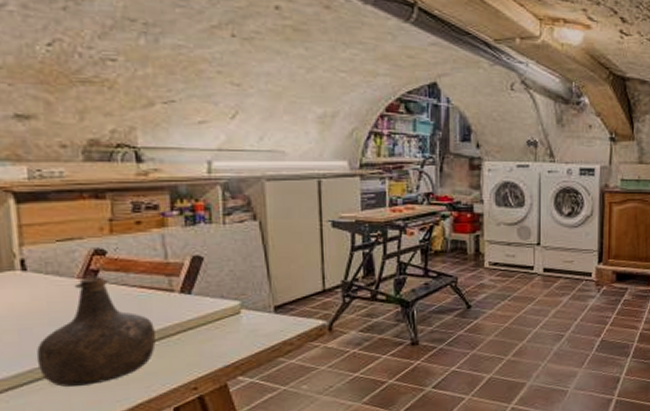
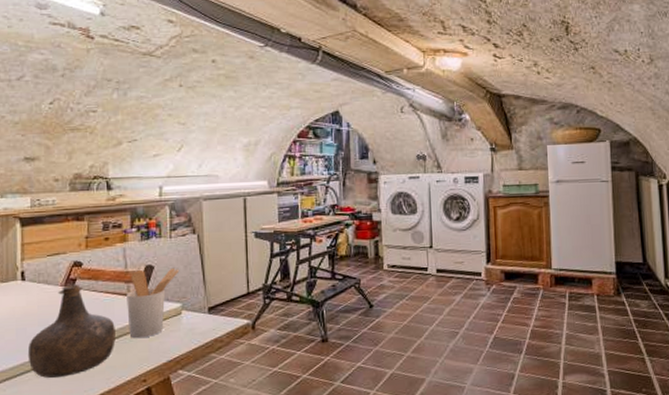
utensil holder: none [168,259,237,341] -> present [126,267,180,339]

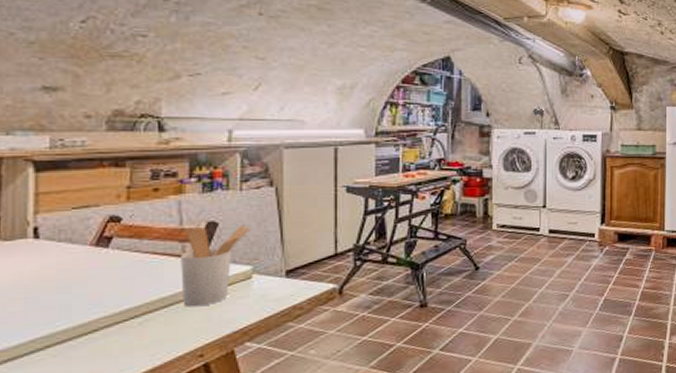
bottle: present [27,284,116,378] -> none [40,244,164,357]

